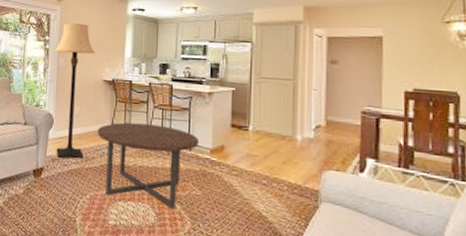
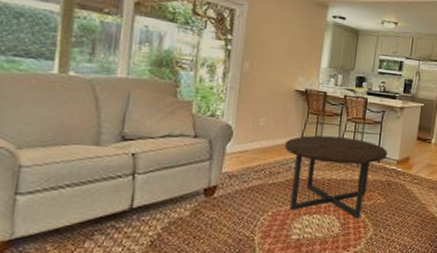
lamp: present [55,23,96,159] -> none [234,22,288,175]

